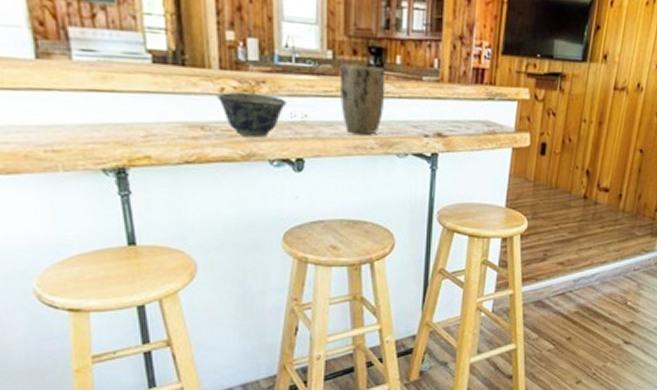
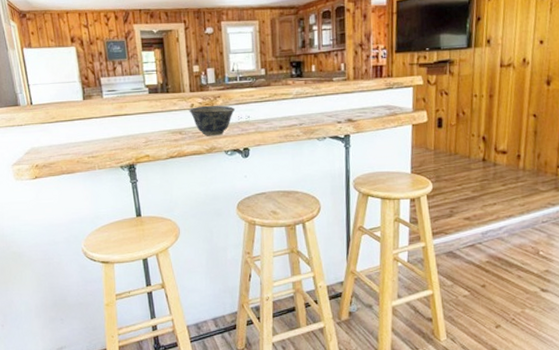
plant pot: present [340,64,386,135] -> none [271,75,305,127]

